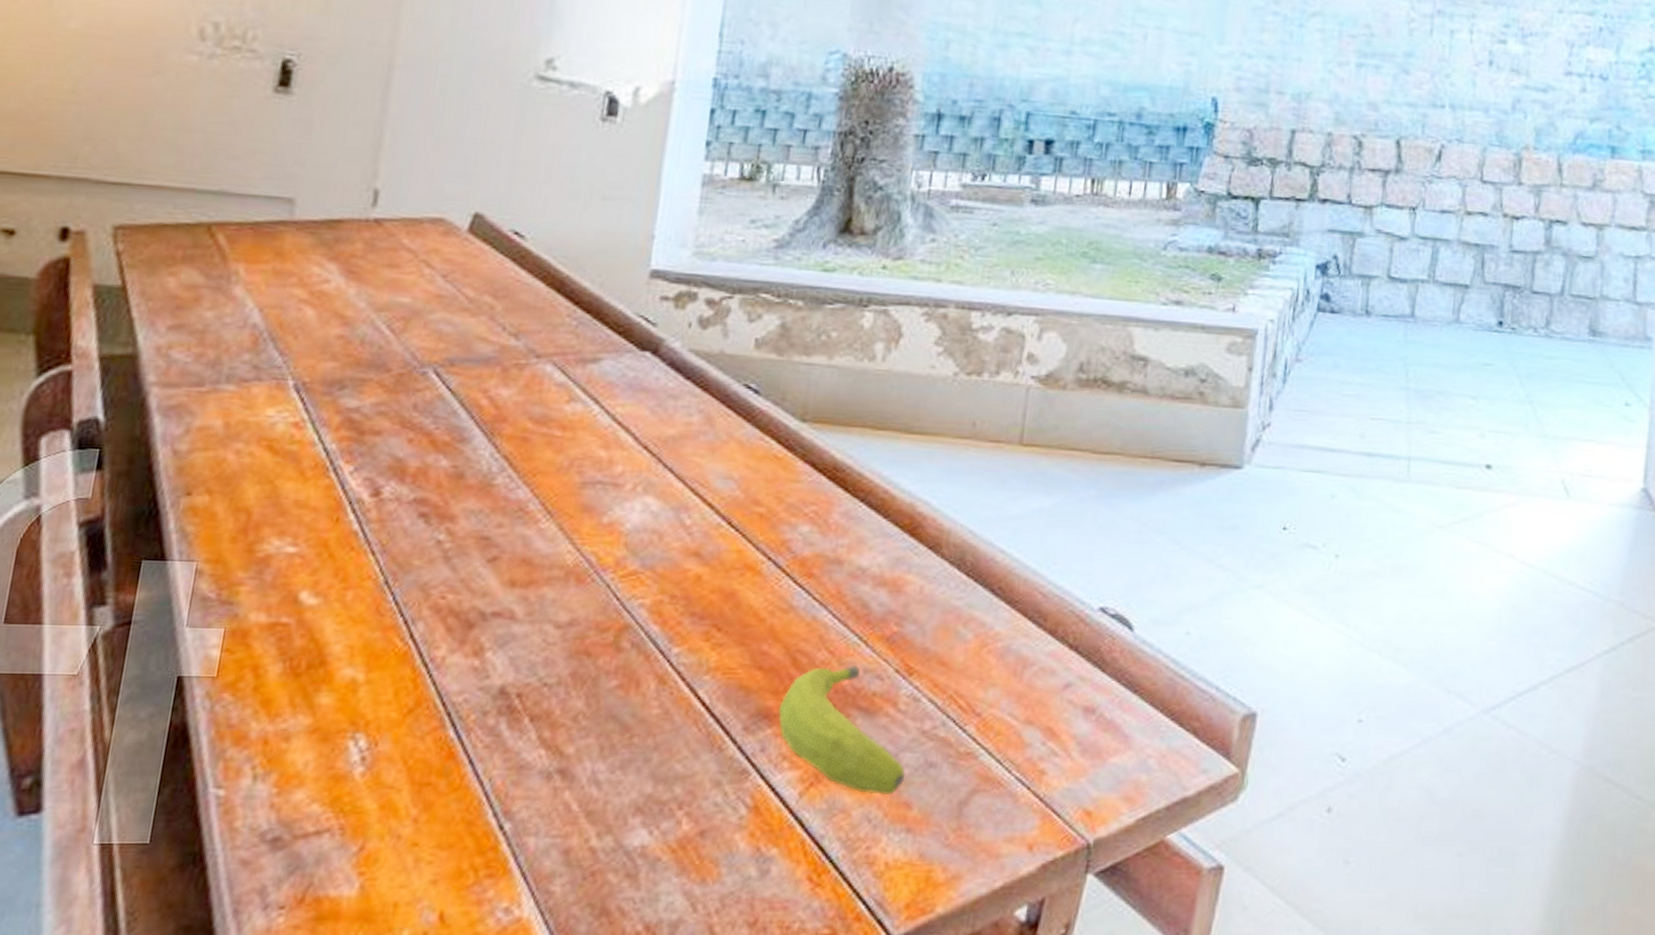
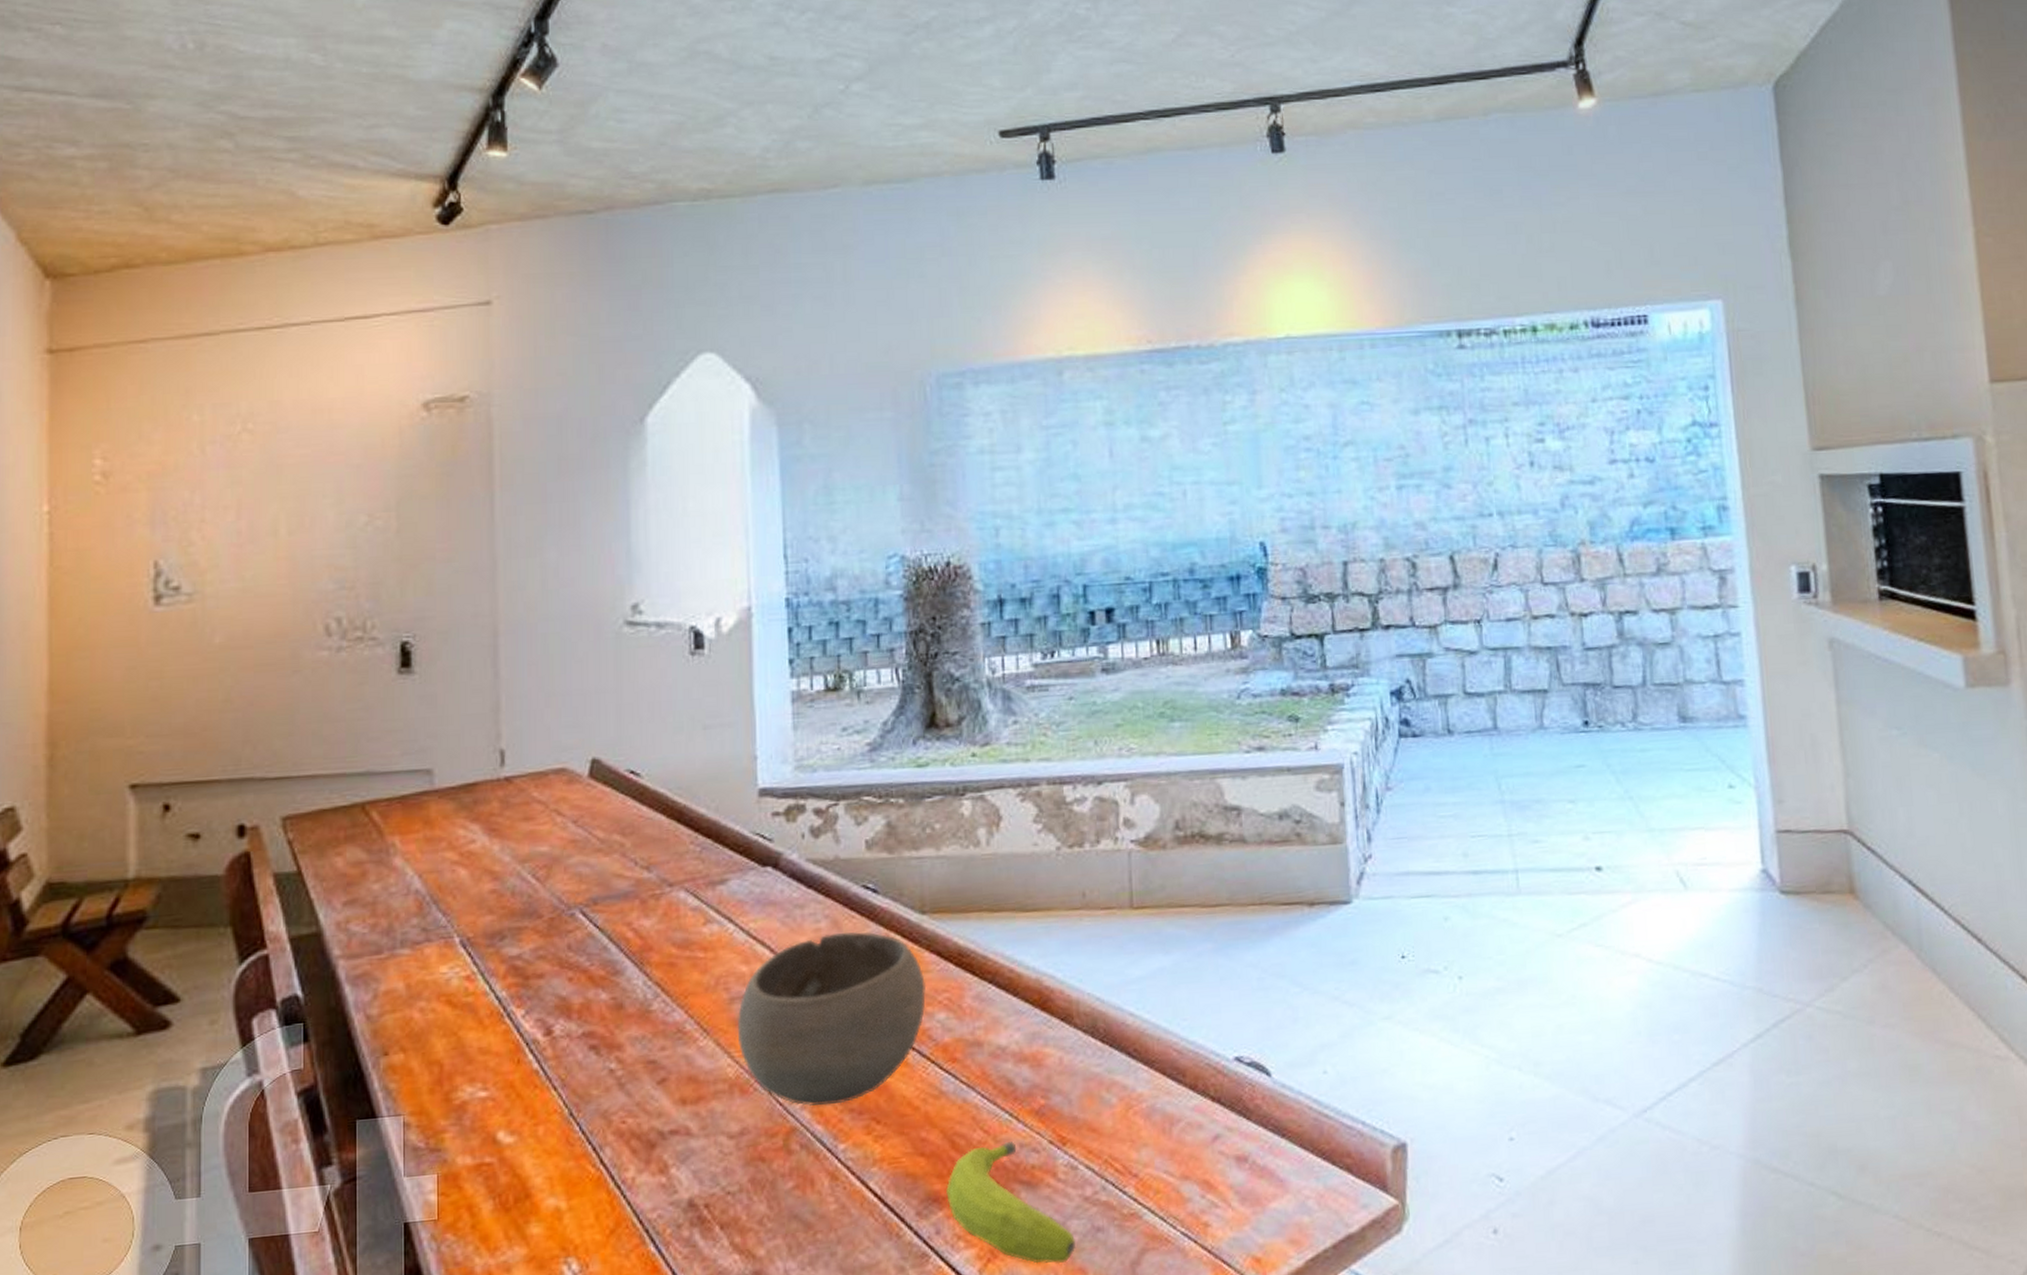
bowl: none [583,430,795,606] -> present [736,932,927,1106]

